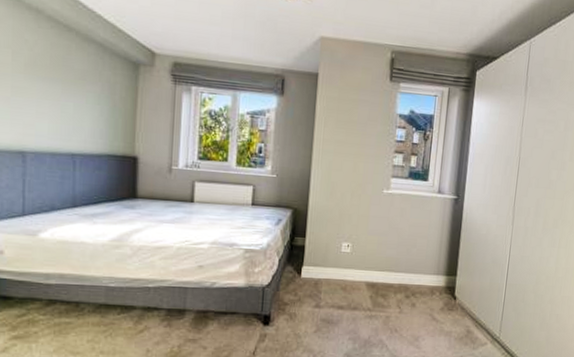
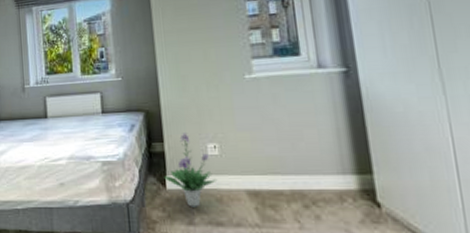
potted plant: none [300,231,345,294] -> present [164,133,218,207]

